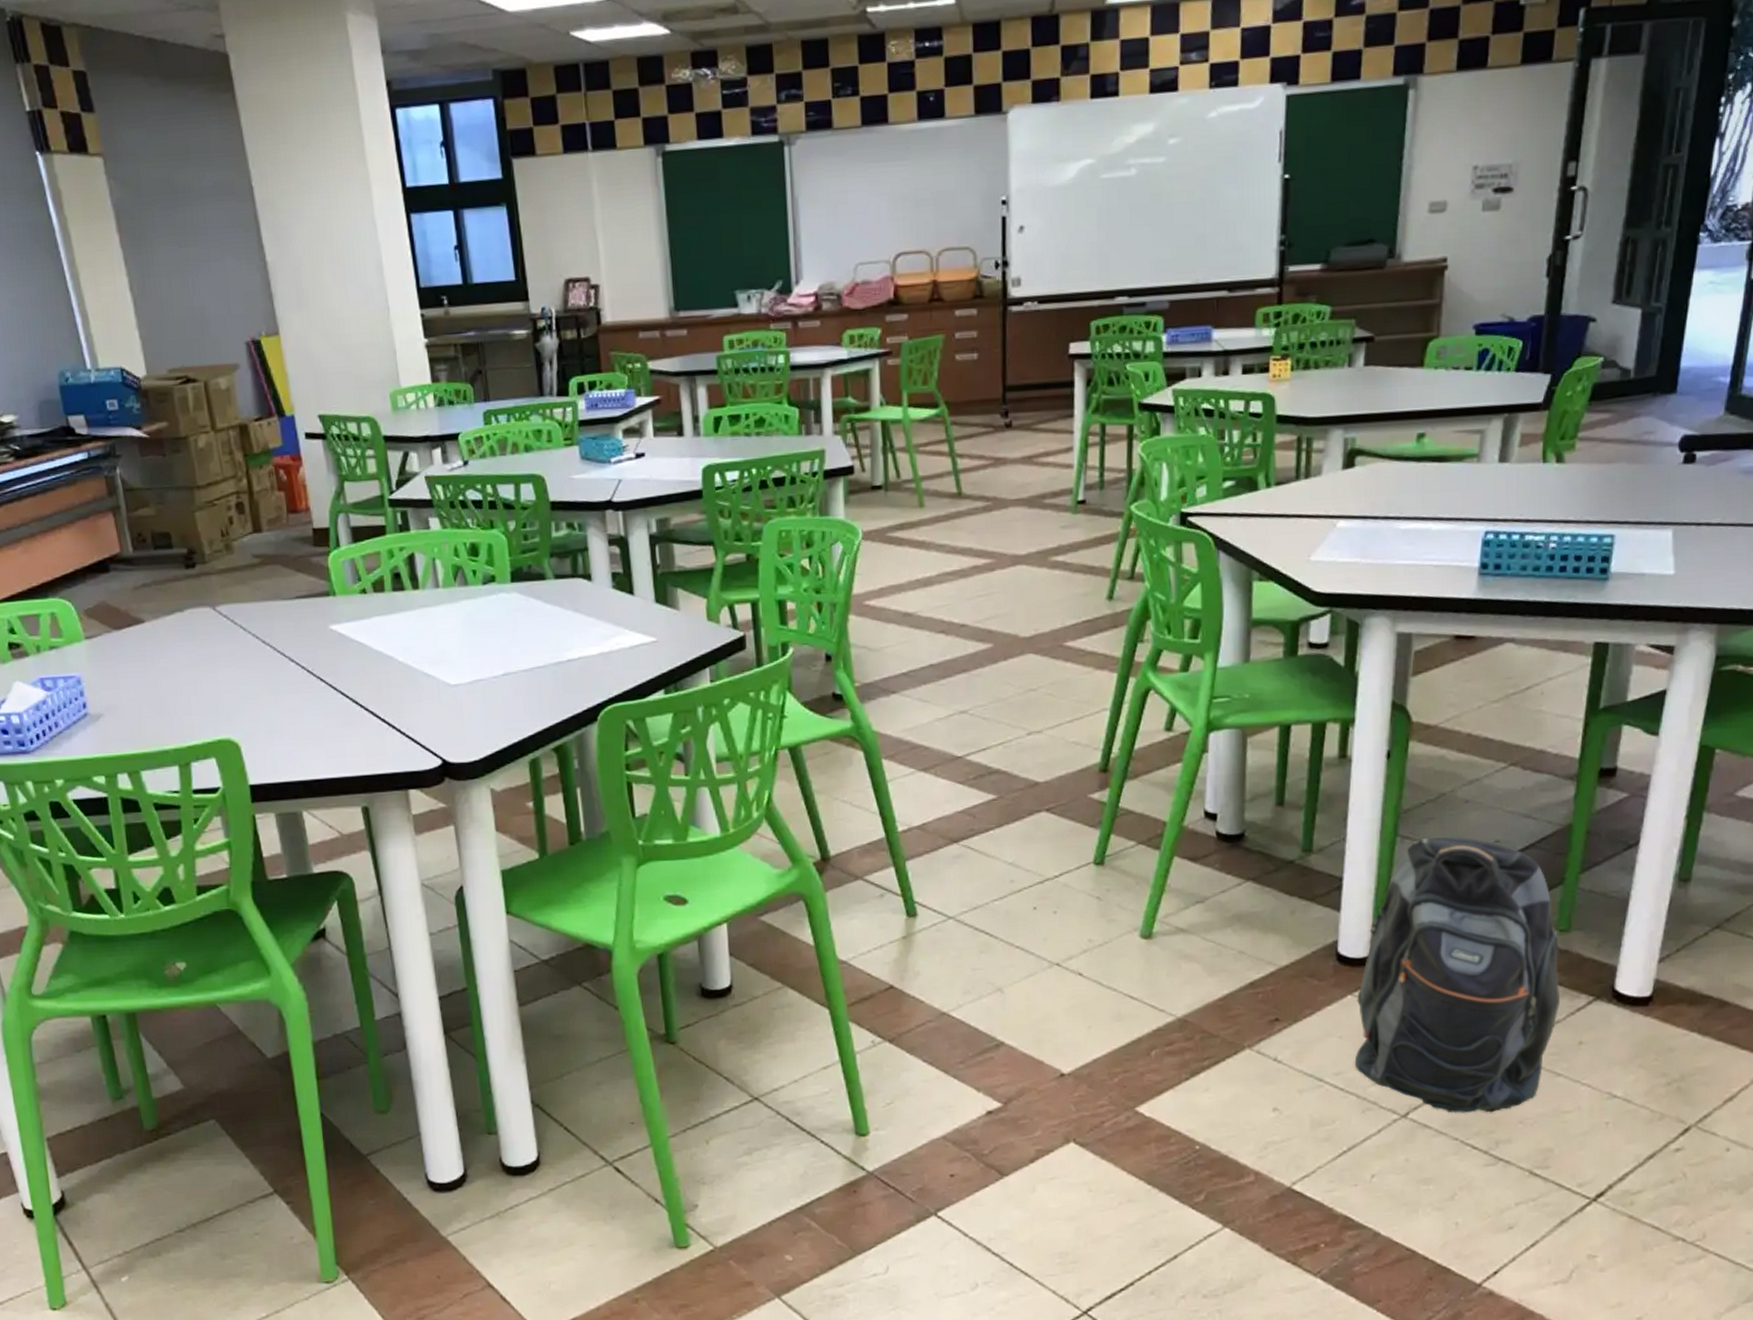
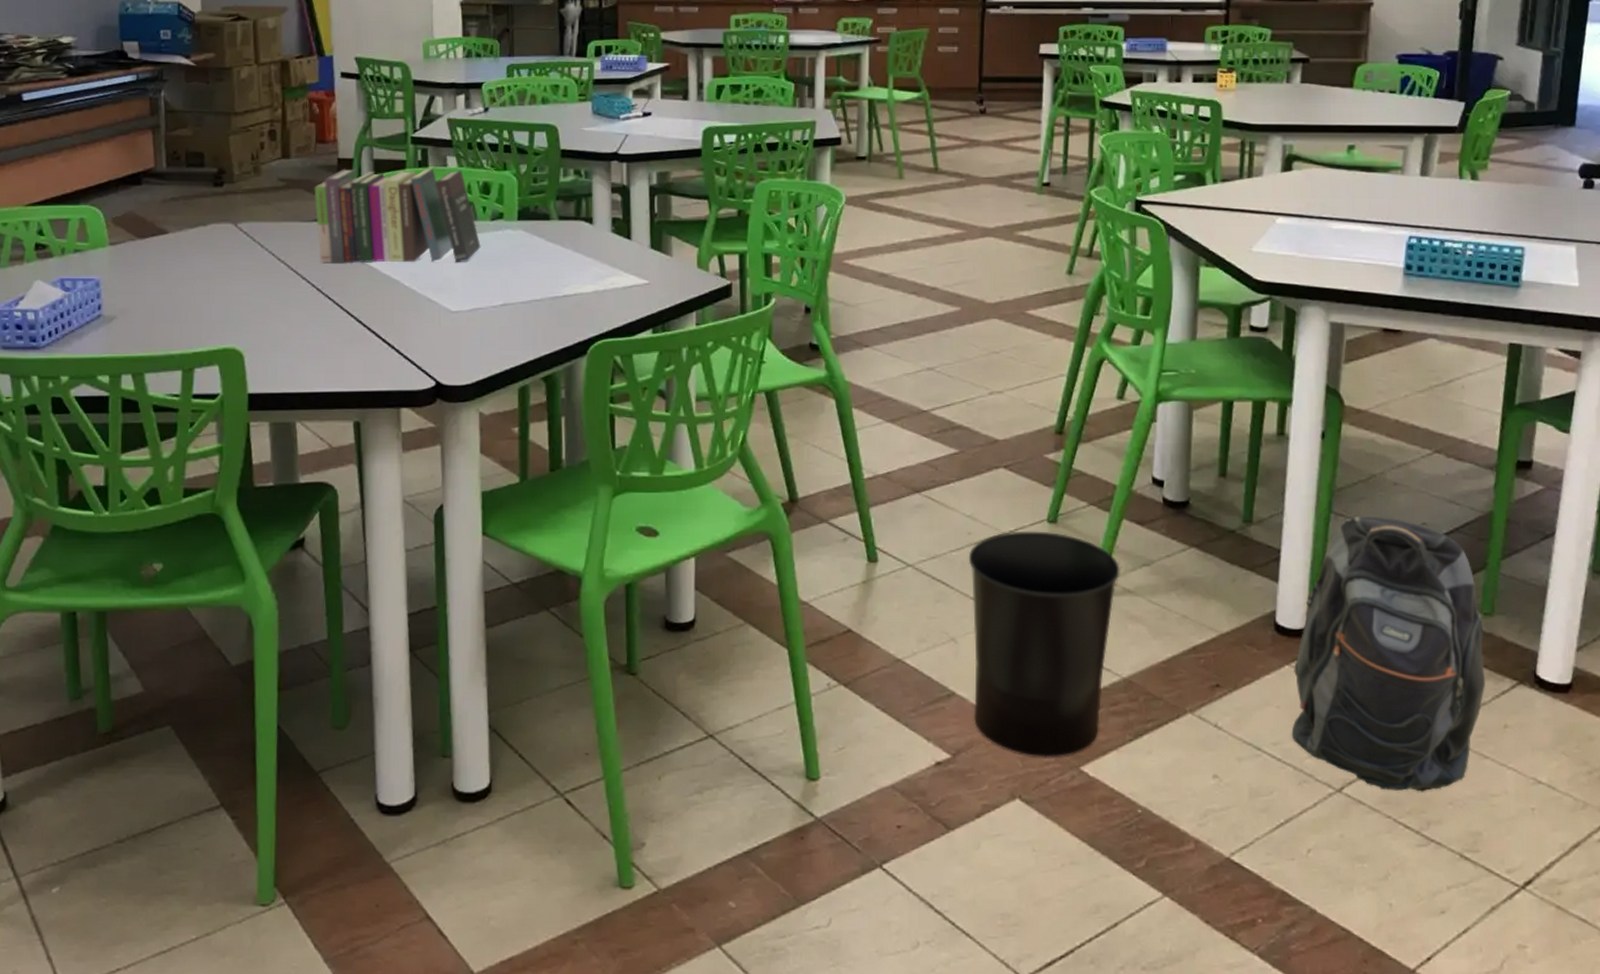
books: none [291,531,475,642] -> present [314,167,481,263]
waste bin: none [1011,874,1172,1100] -> present [968,531,1120,757]

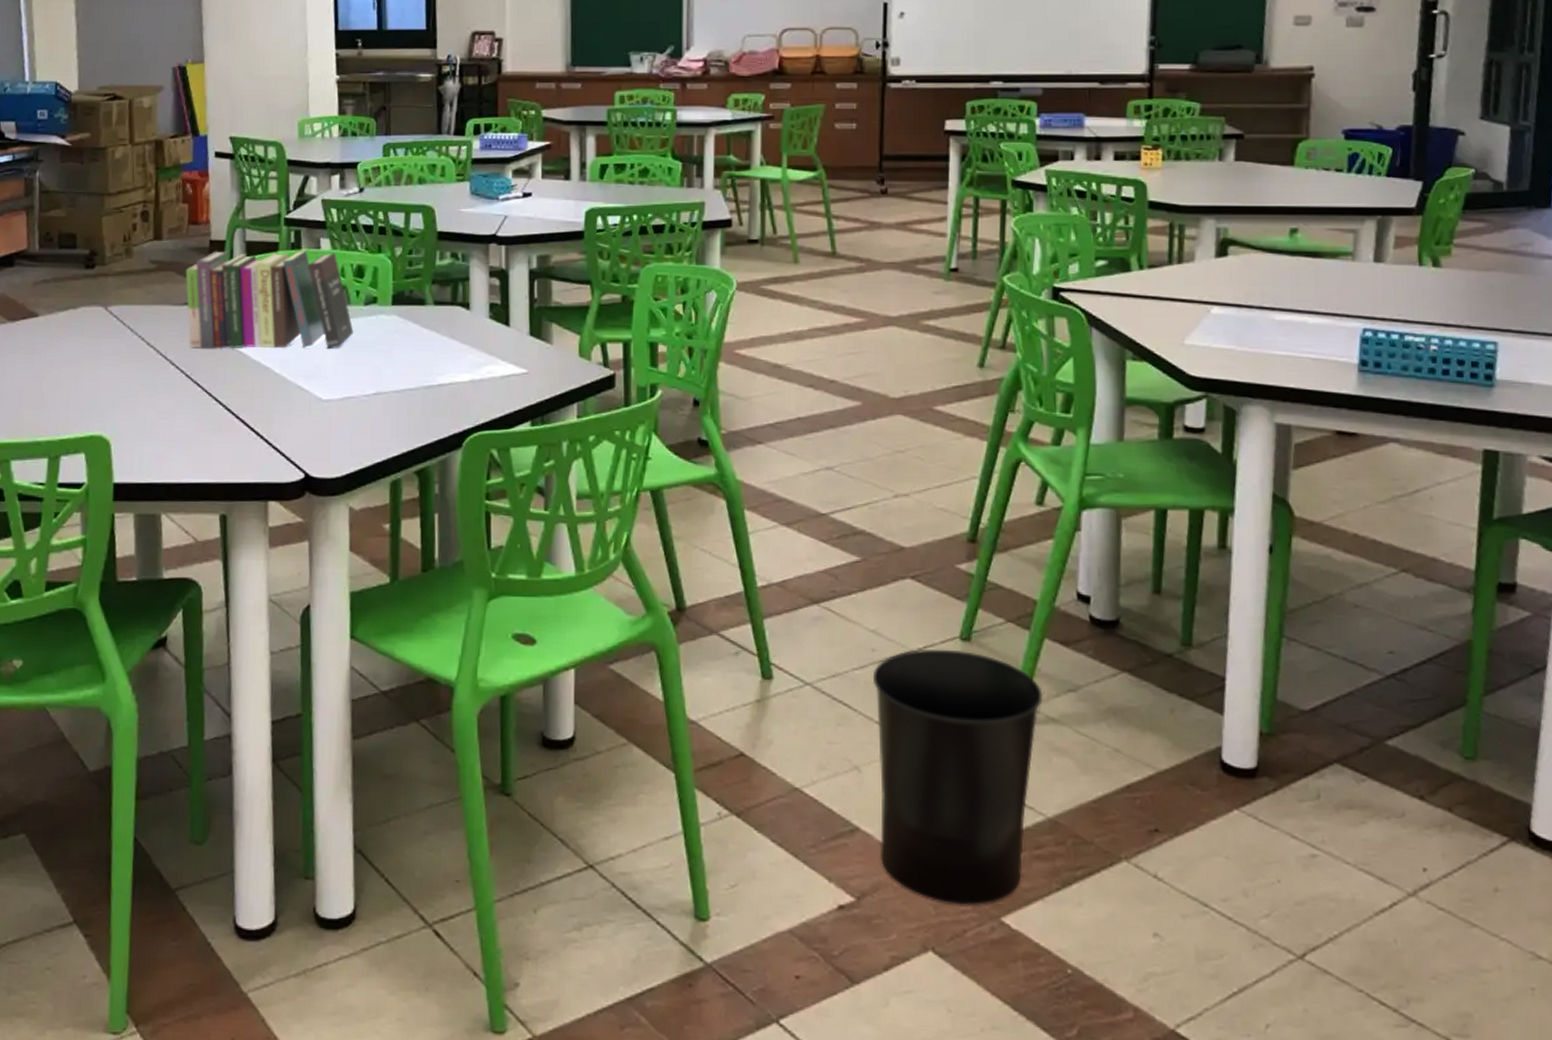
backpack: present [1291,516,1486,792] -> none [1243,641,1471,963]

